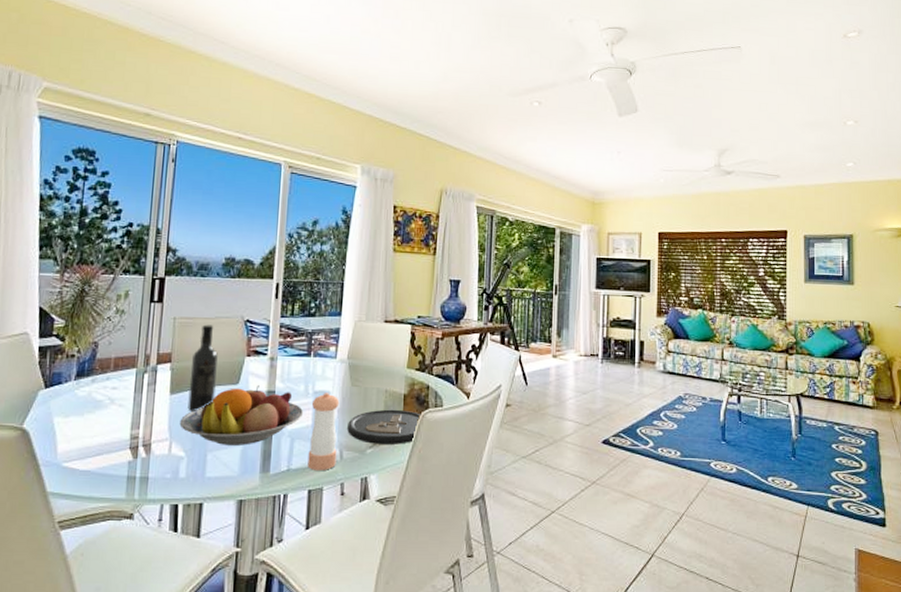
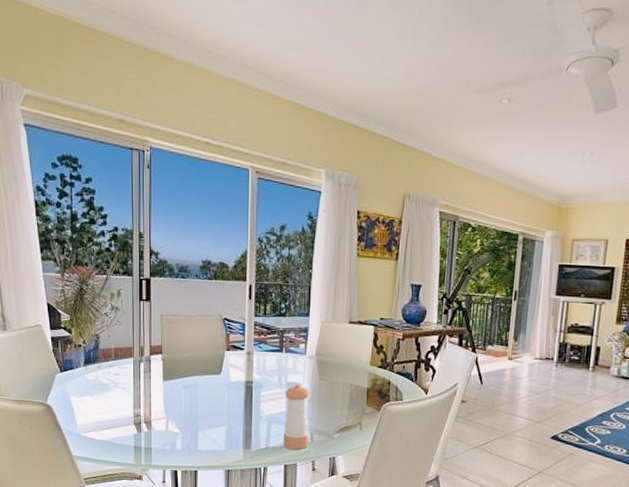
fruit bowl: present [179,385,304,445] -> none [173,376,278,426]
wine bottle: present [187,324,218,411] -> none [179,321,201,396]
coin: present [347,409,421,444] -> none [317,400,383,431]

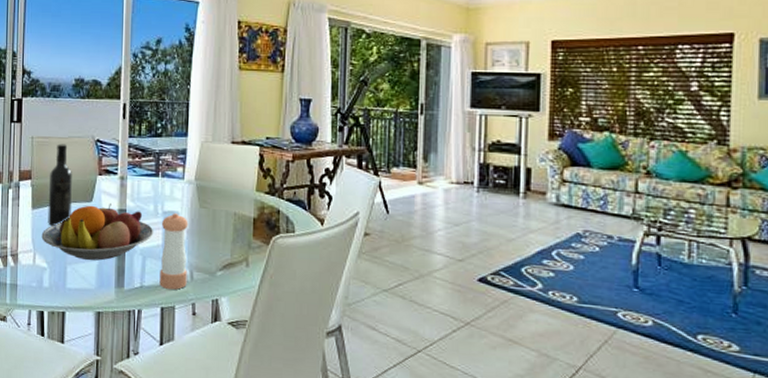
fruit bowl: none [173,376,278,426] -> present [41,204,154,261]
wine bottle: none [179,321,201,396] -> present [48,143,72,226]

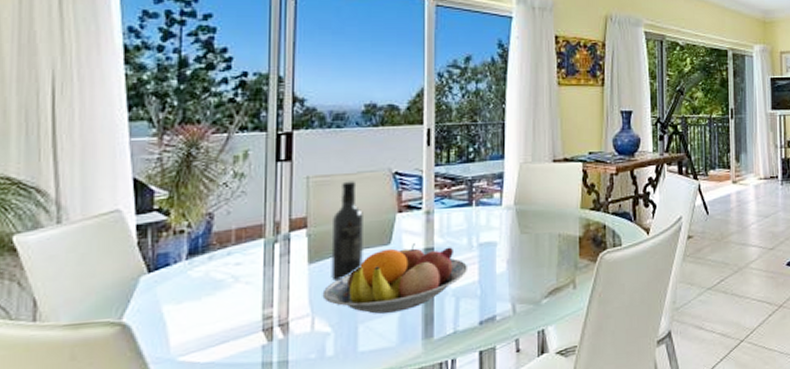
pepper shaker: present [159,213,189,290] -> none [477,243,509,329]

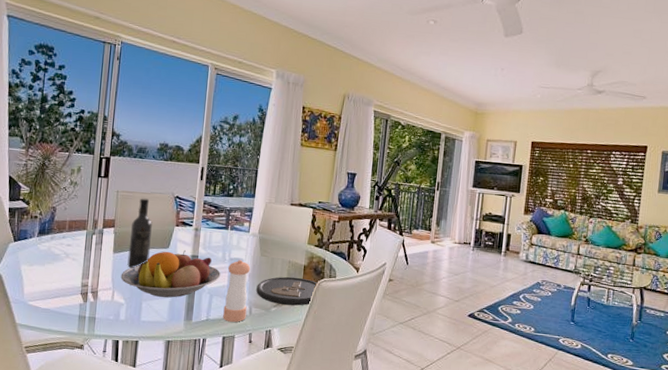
pepper shaker: none [477,243,509,329] -> present [223,260,251,322]
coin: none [519,253,599,293] -> present [256,276,318,306]

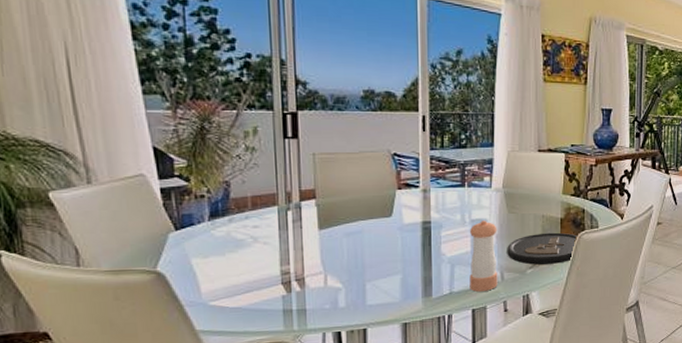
fruit bowl: present [120,250,221,298] -> none [332,217,462,275]
wine bottle: present [127,198,152,268] -> none [337,159,368,245]

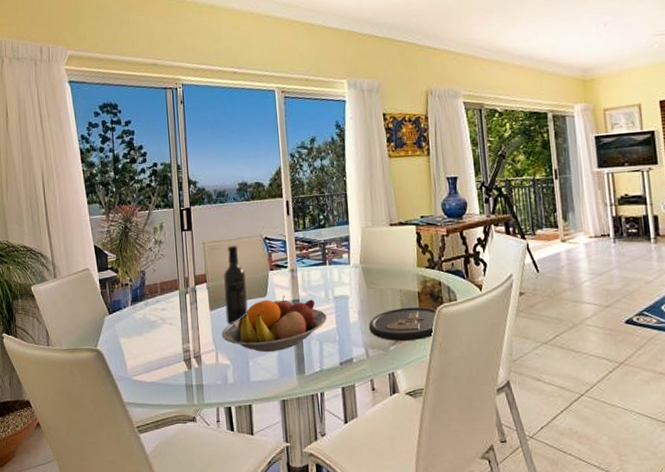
fruit bowl: none [332,217,462,275] -> present [221,296,328,352]
wine bottle: none [337,159,368,245] -> present [223,245,248,324]
pepper shaker: present [469,220,498,292] -> none [334,297,364,369]

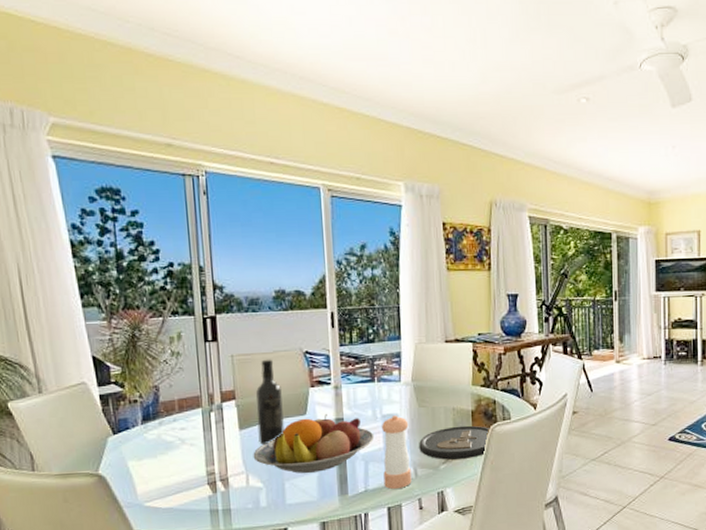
pepper shaker: none [334,297,364,369] -> present [382,415,412,489]

